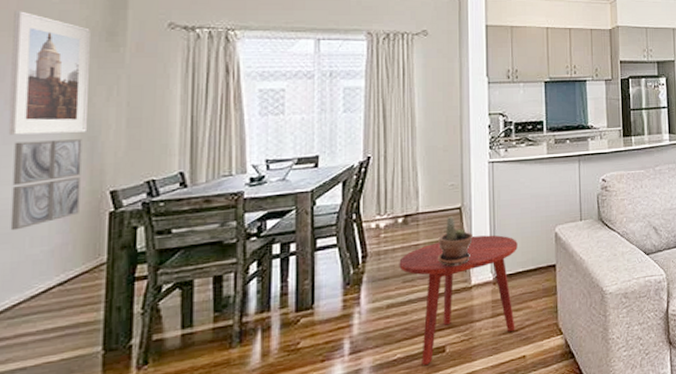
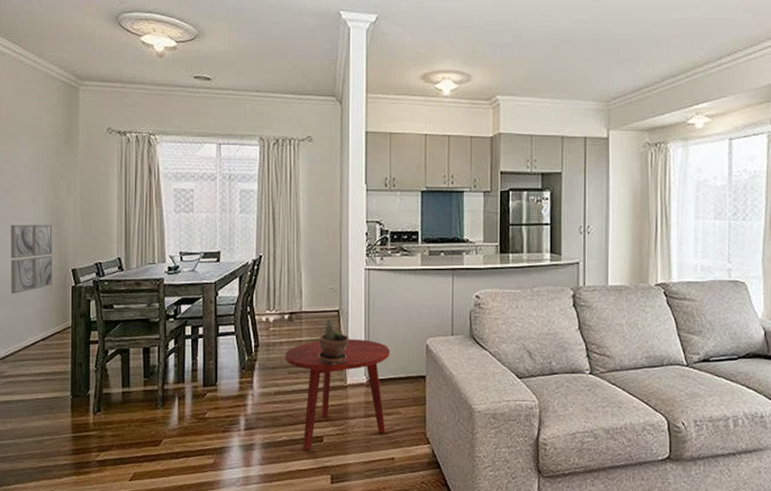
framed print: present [8,11,90,135] -> none [6,118,55,219]

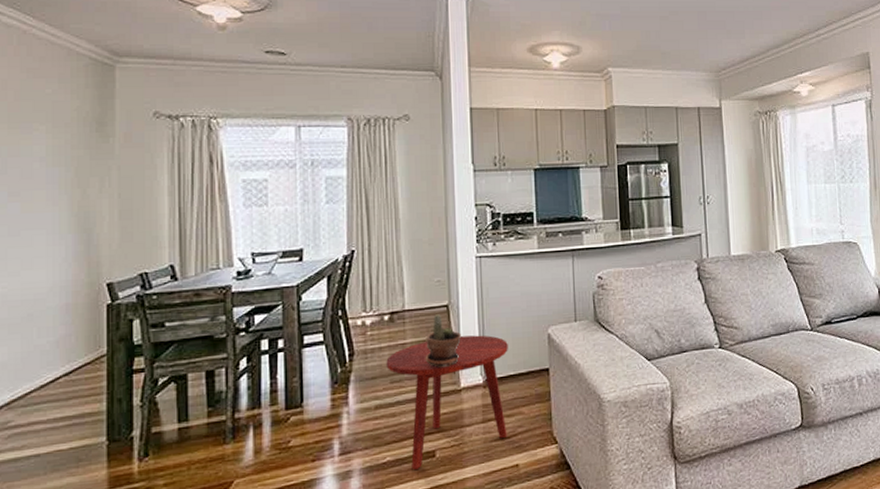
wall art: present [10,224,52,294] -> none [19,231,80,321]

